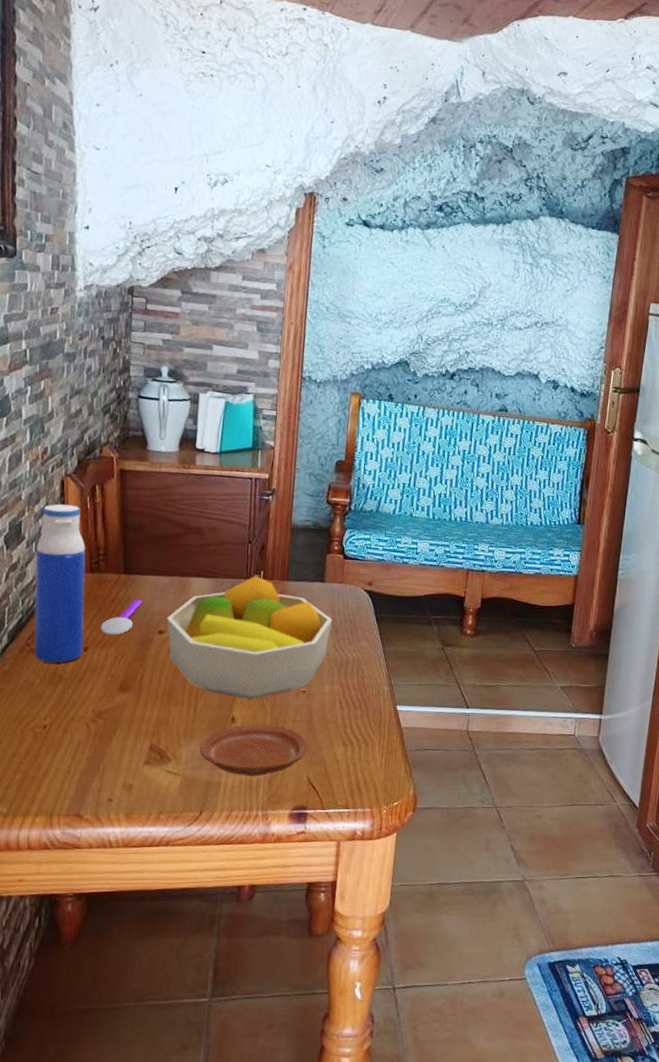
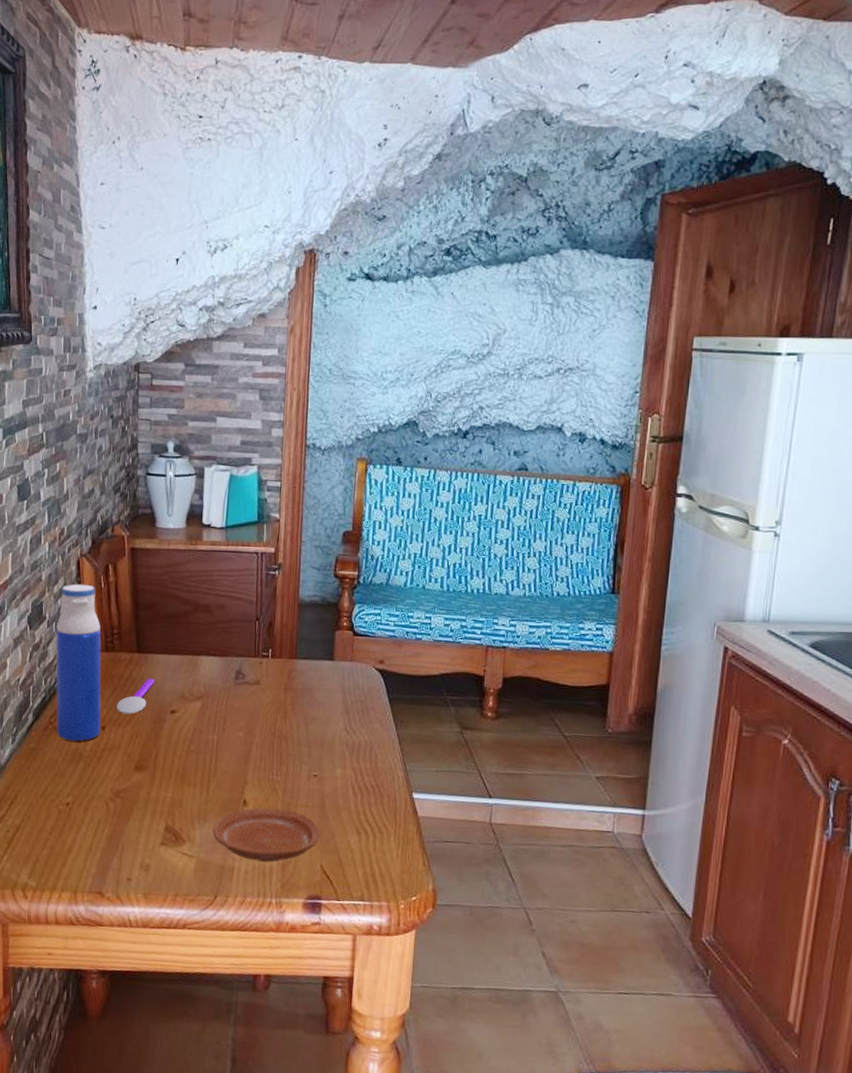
fruit bowl: present [166,575,332,700] -> none [178,654,343,782]

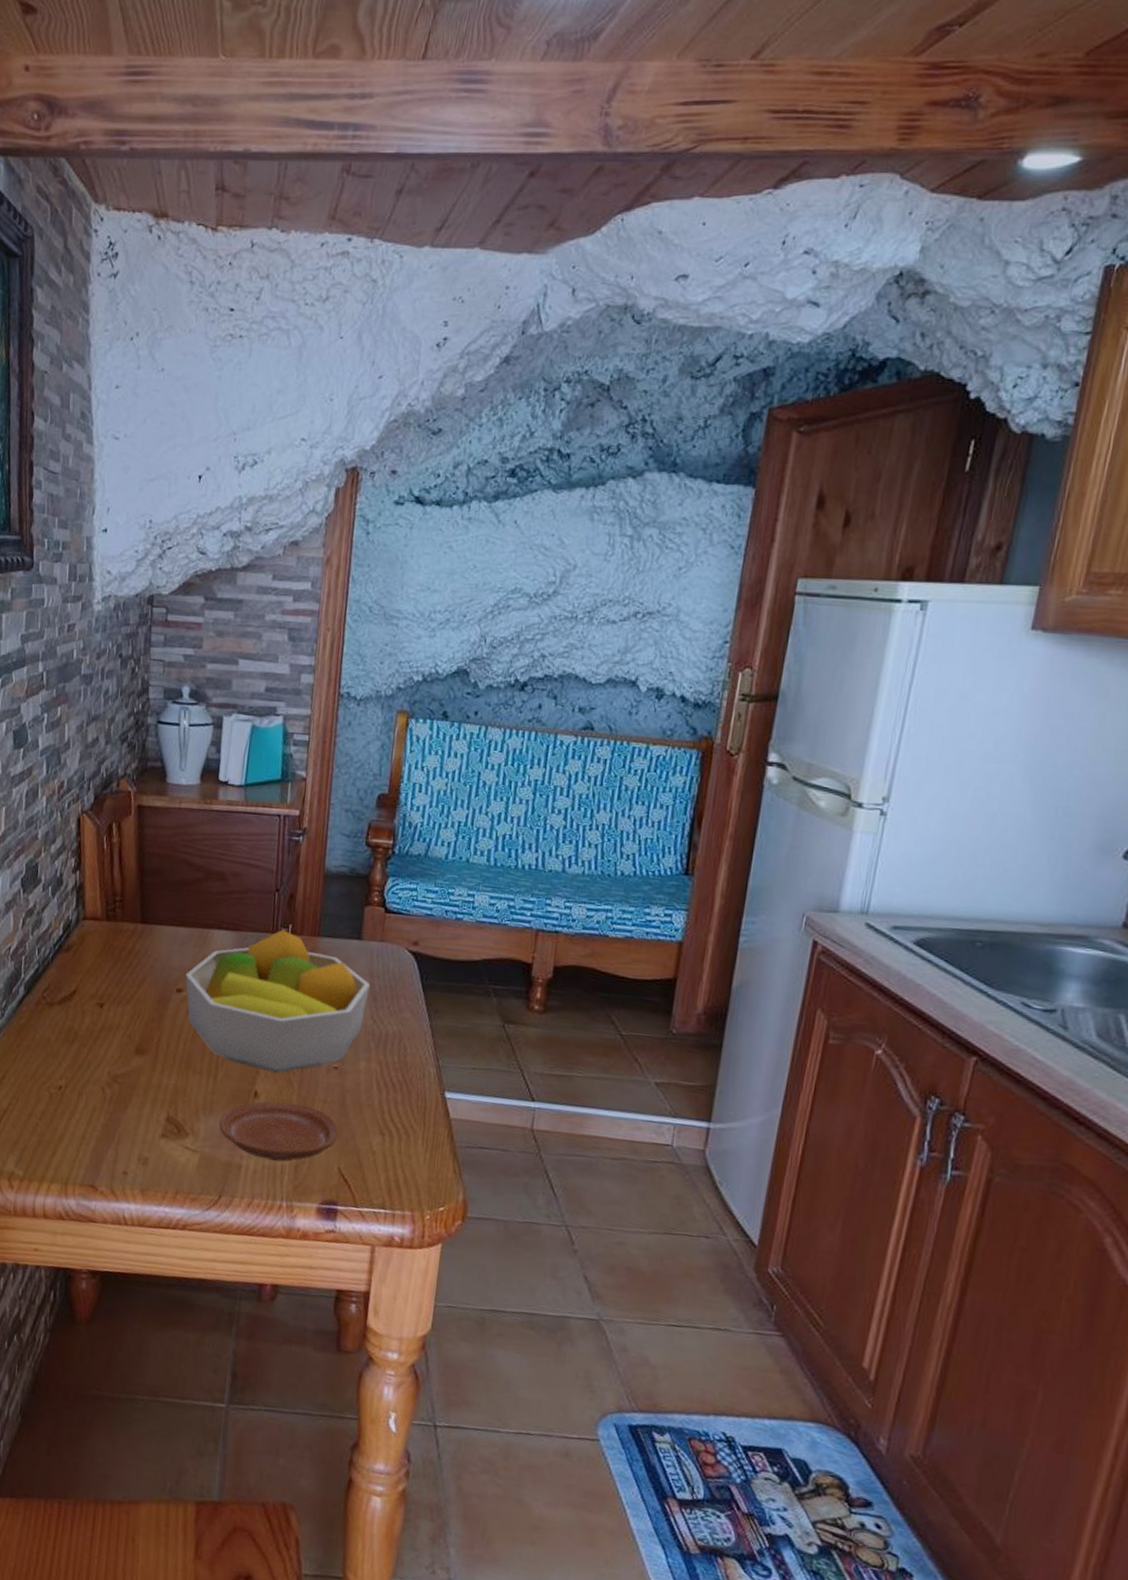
water bottle: present [56,584,101,742] -> none [50,844,102,1019]
spoon: present [116,678,155,715] -> none [116,952,160,992]
fruit bowl: none [178,654,343,782] -> present [185,929,370,1073]

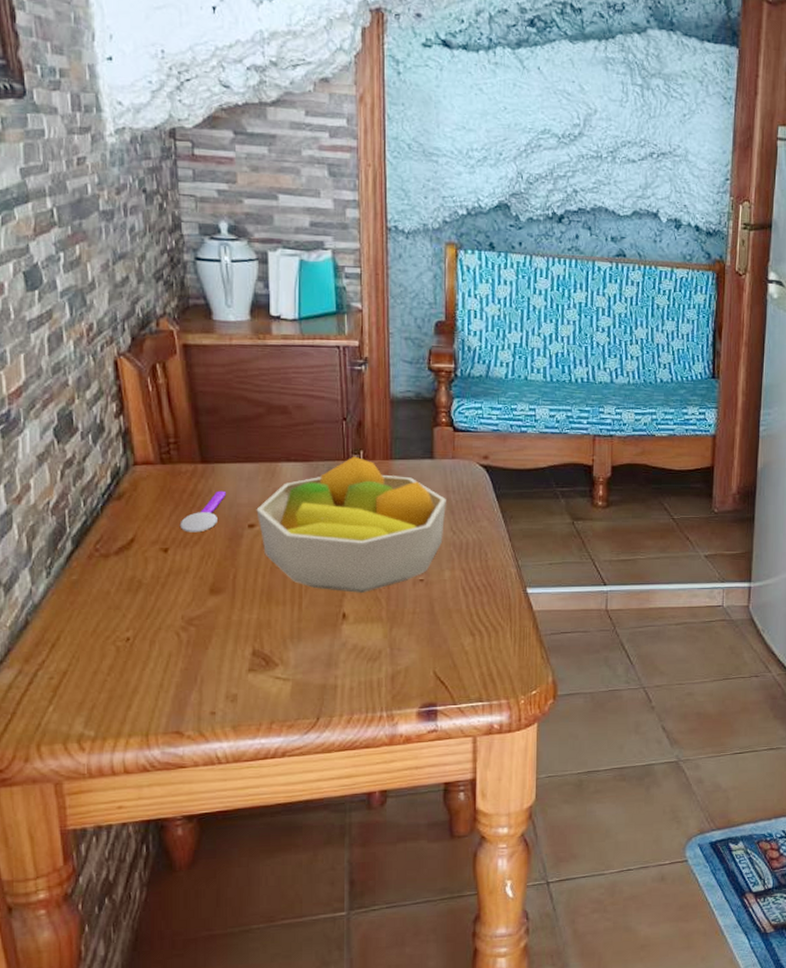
spoon: none [116,952,160,992] -> present [179,490,226,533]
plate: present [219,1101,339,1162] -> none [309,620,431,676]

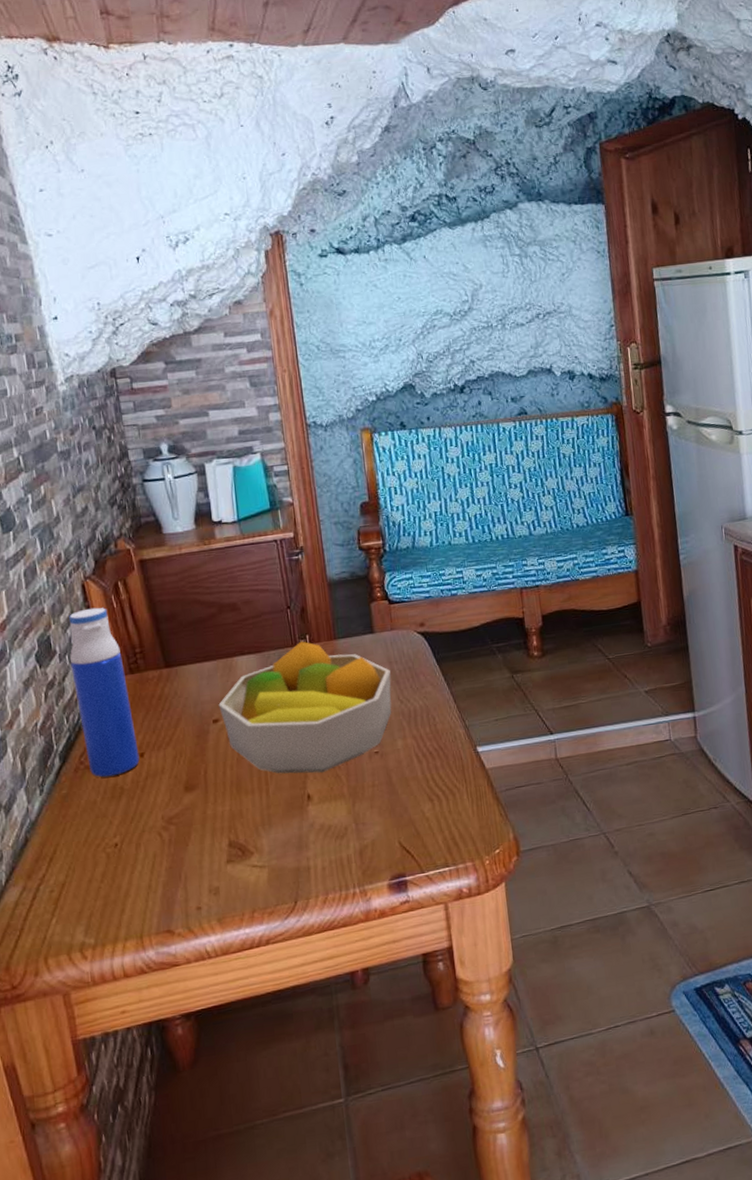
water bottle: none [94,387,163,568] -> present [69,607,140,777]
spoon: present [179,490,226,533] -> none [152,691,190,735]

